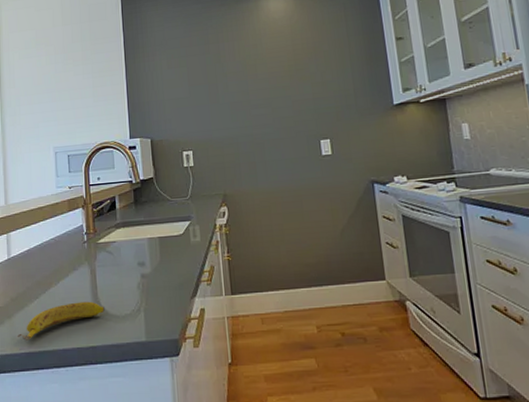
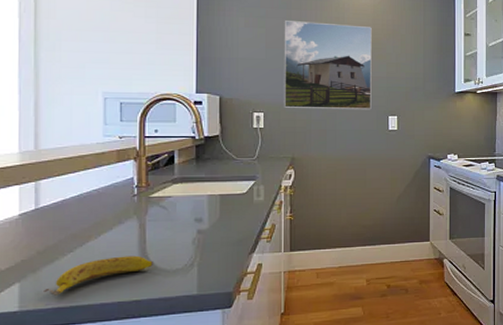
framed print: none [204,48,301,143] -> present [284,21,372,110]

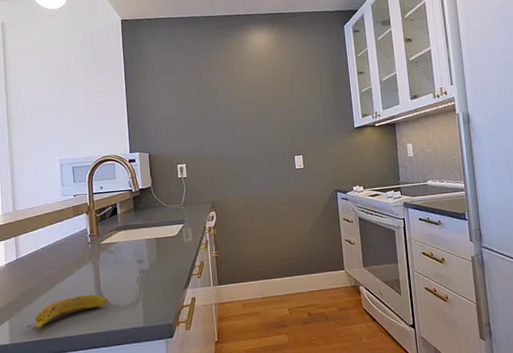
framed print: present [284,21,372,110] -> none [197,78,278,158]

